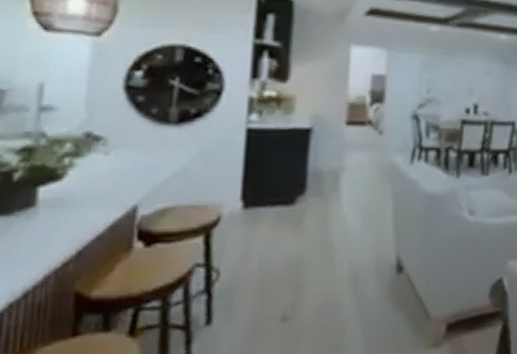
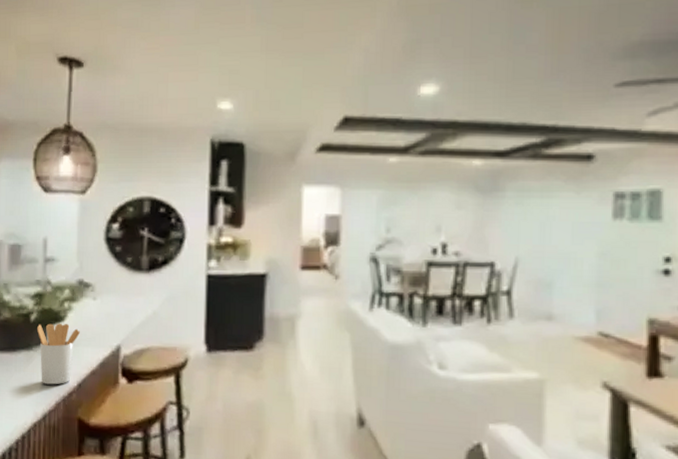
utensil holder: none [22,182,84,255] -> present [37,323,80,385]

